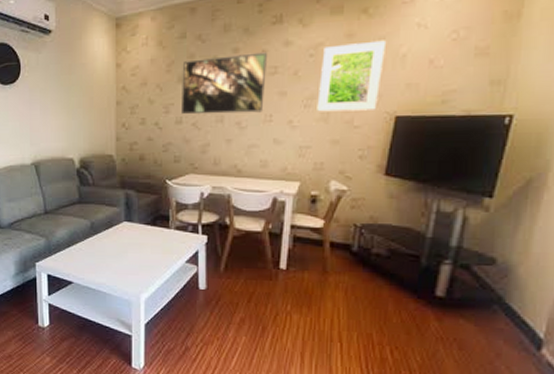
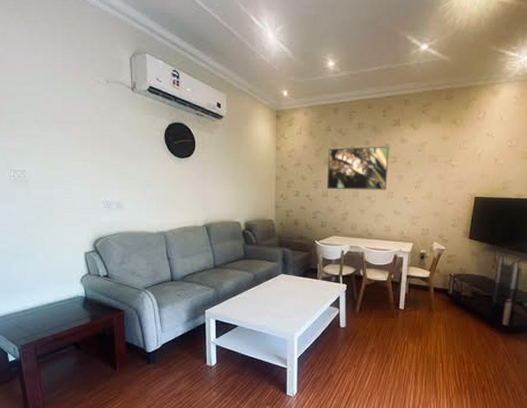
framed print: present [317,40,387,112] -> none [424,143,469,192]

